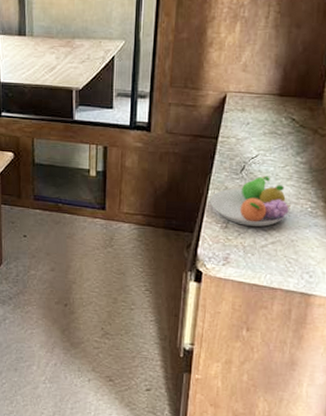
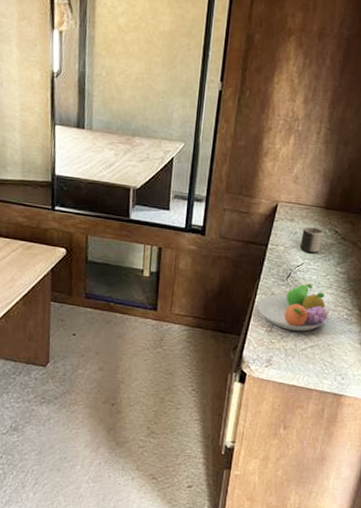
mug: none [253,116,279,143] -> present [299,227,324,253]

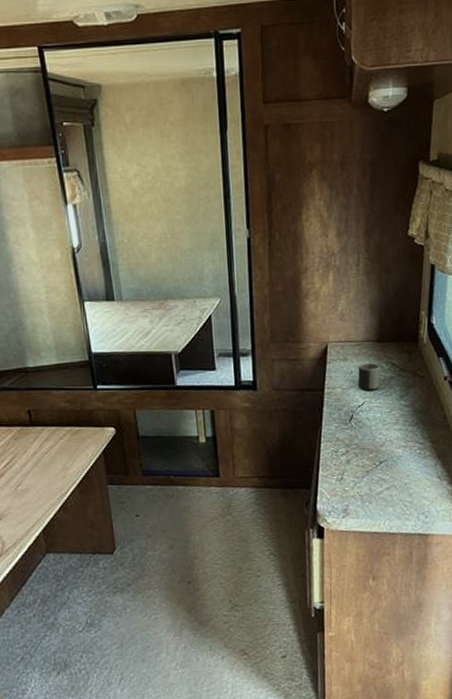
fruit bowl: present [256,283,329,331] -> none [322,422,401,475]

